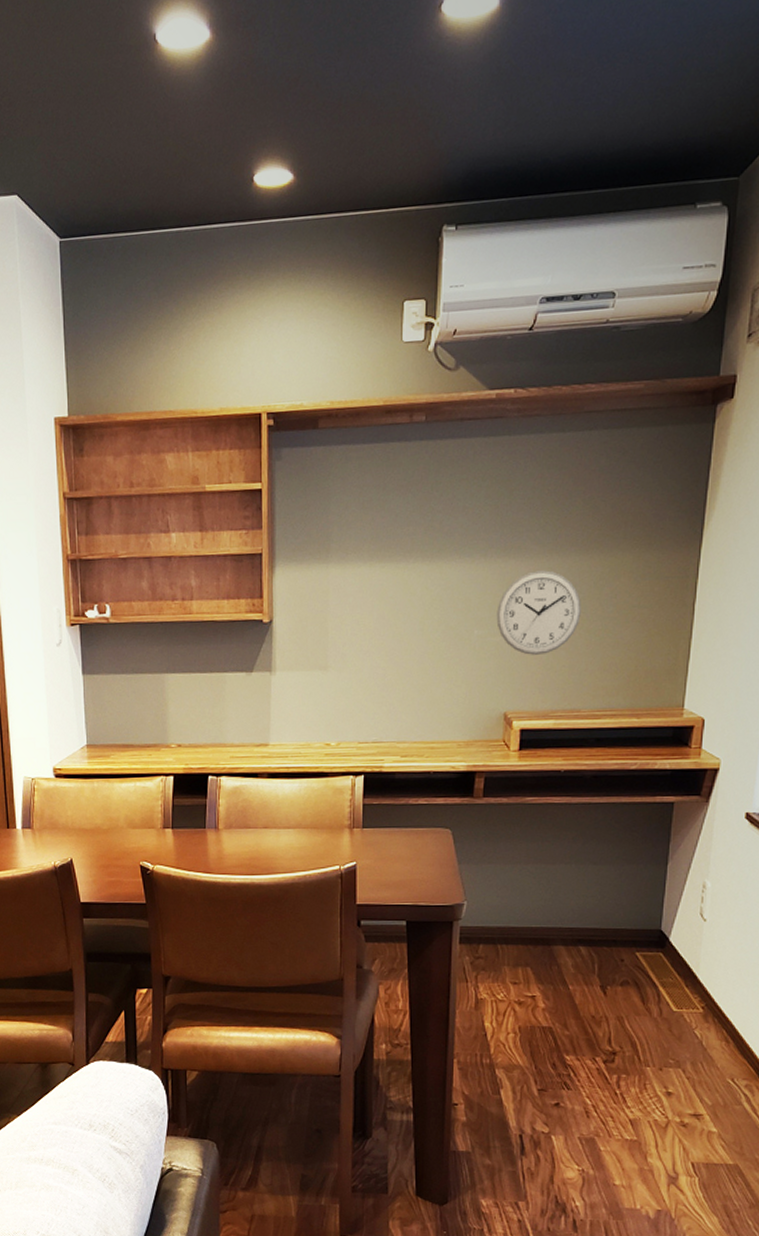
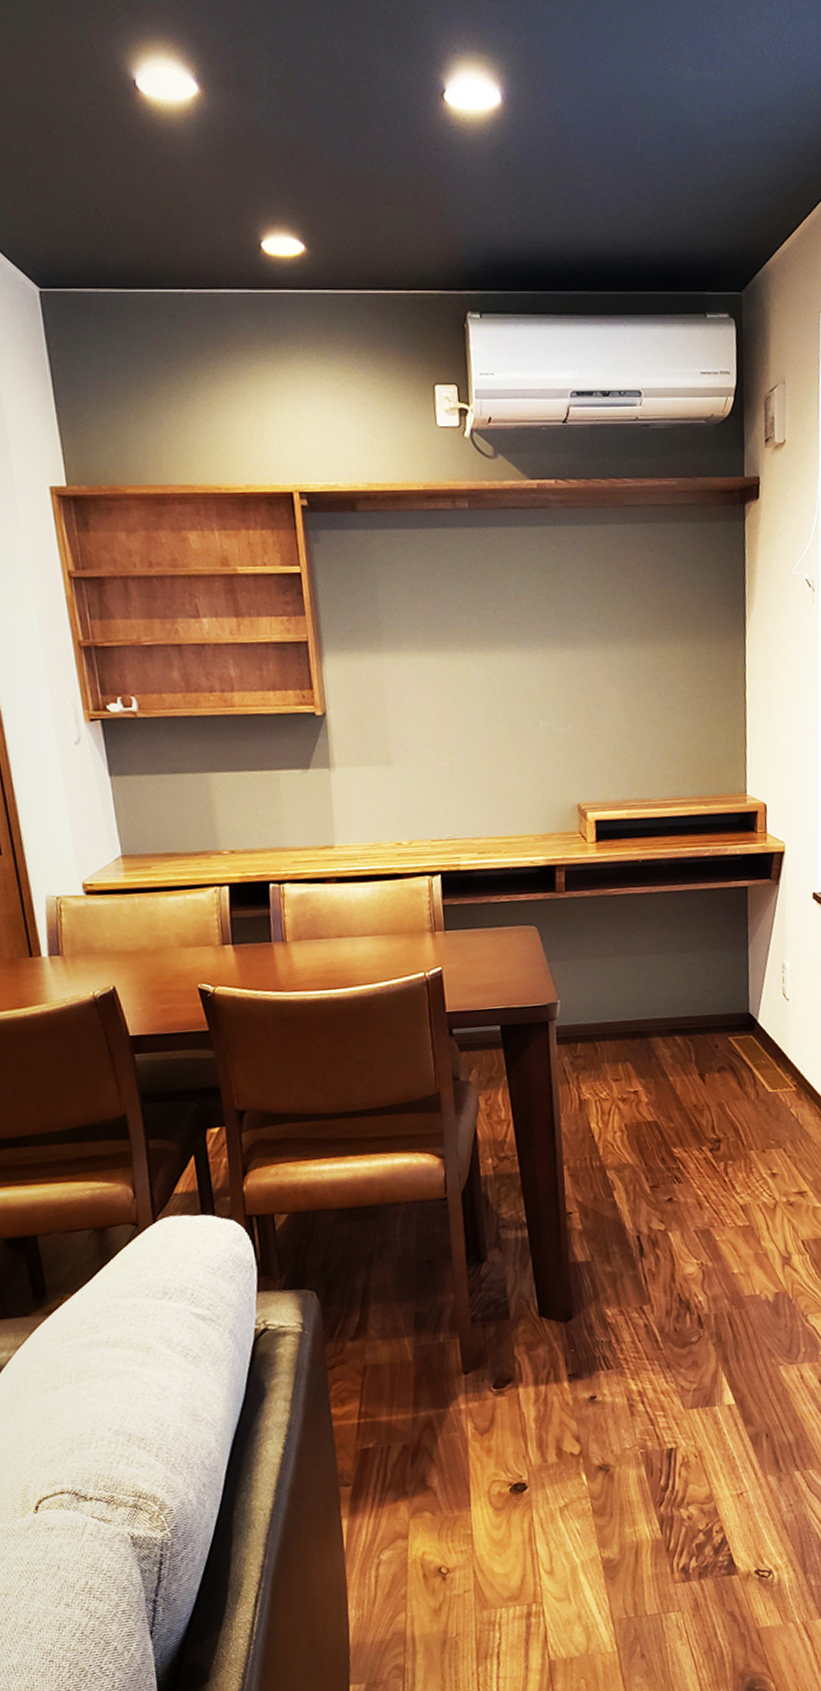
wall clock: present [496,570,581,655] -> none [560,660,642,746]

